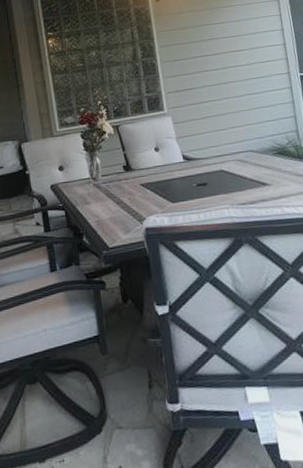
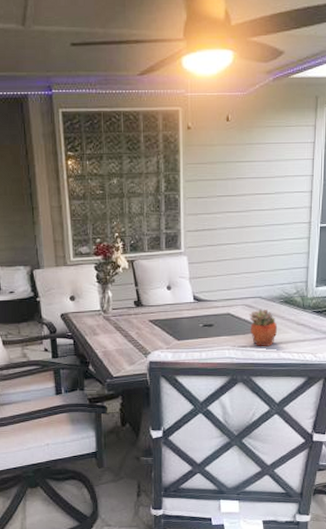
succulent planter: none [243,162,277,203] -> present [249,309,278,346]

